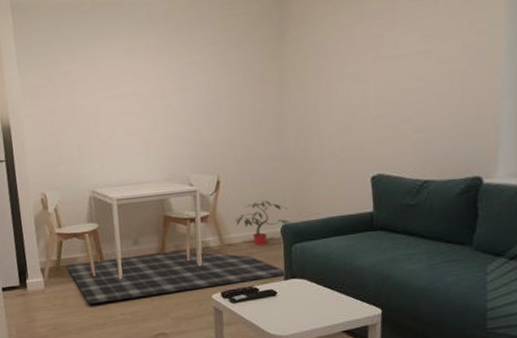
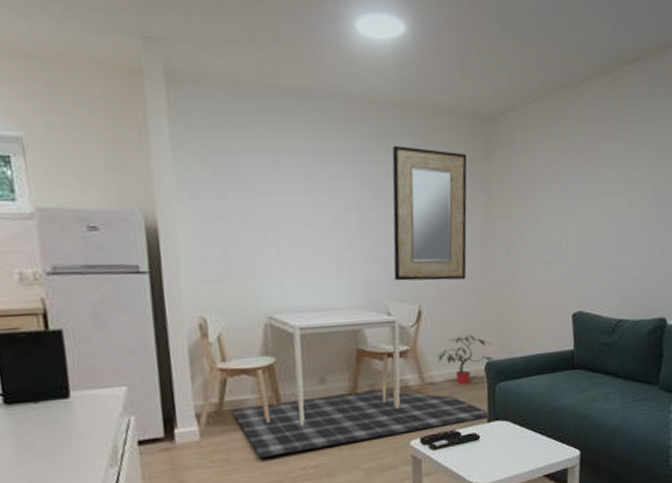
home mirror: none [190,35,261,156] -> present [392,145,467,281]

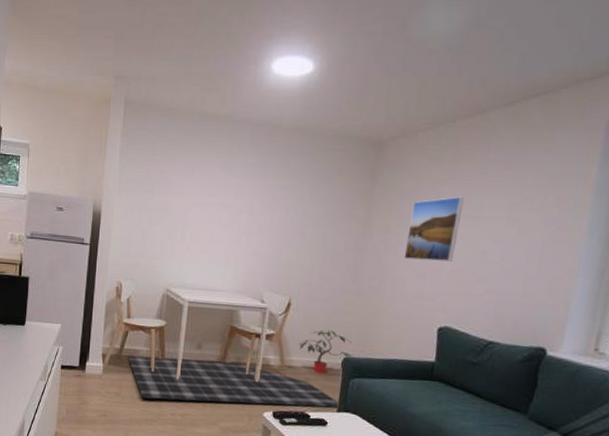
home mirror: present [392,145,467,281] -> none [271,162,353,282]
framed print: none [530,172,579,245] -> present [404,196,464,262]

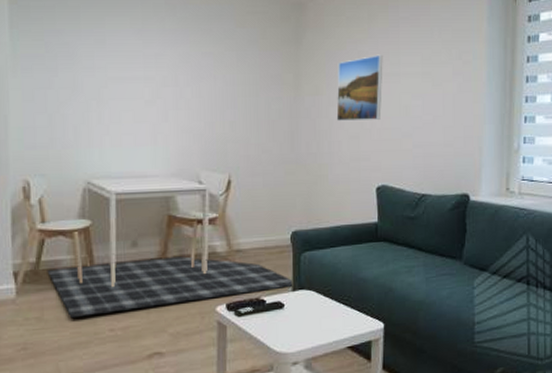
potted plant: present [298,330,352,374] -> none [244,204,300,253]

